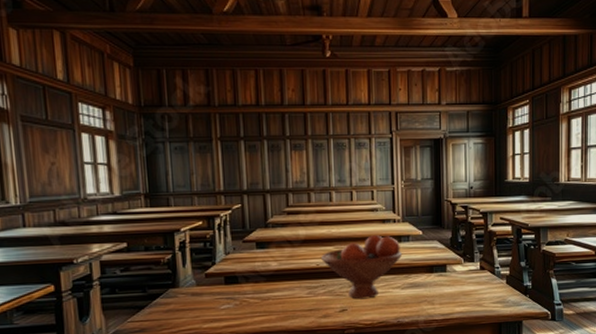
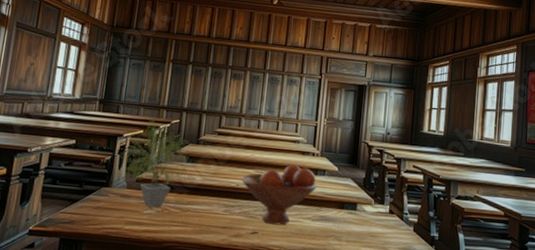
potted plant: none [183,207,263,302] -> present [121,118,192,207]

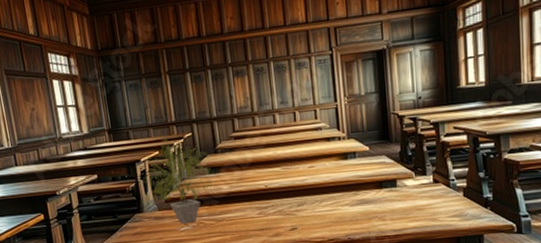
fruit bowl: present [241,165,317,225] -> none [268,153,350,218]

